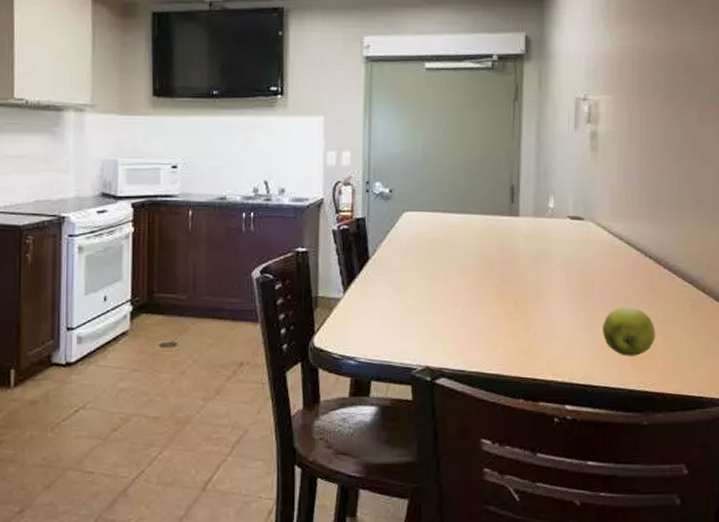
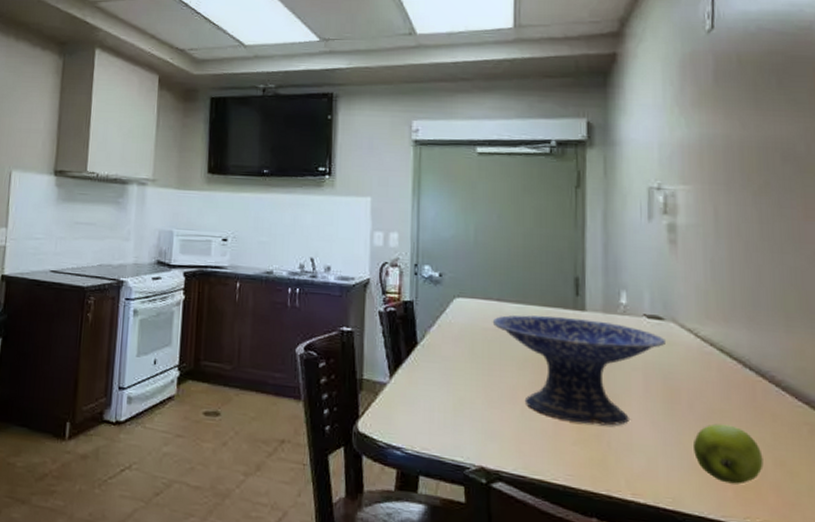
decorative bowl: none [437,223,584,318] -> present [492,315,665,426]

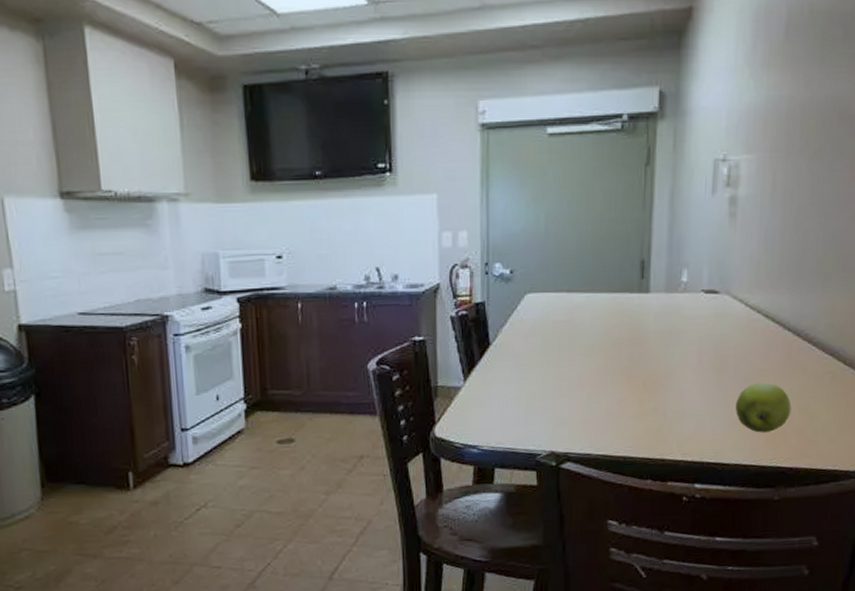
decorative bowl: present [492,315,665,426] -> none [562,301,719,399]

